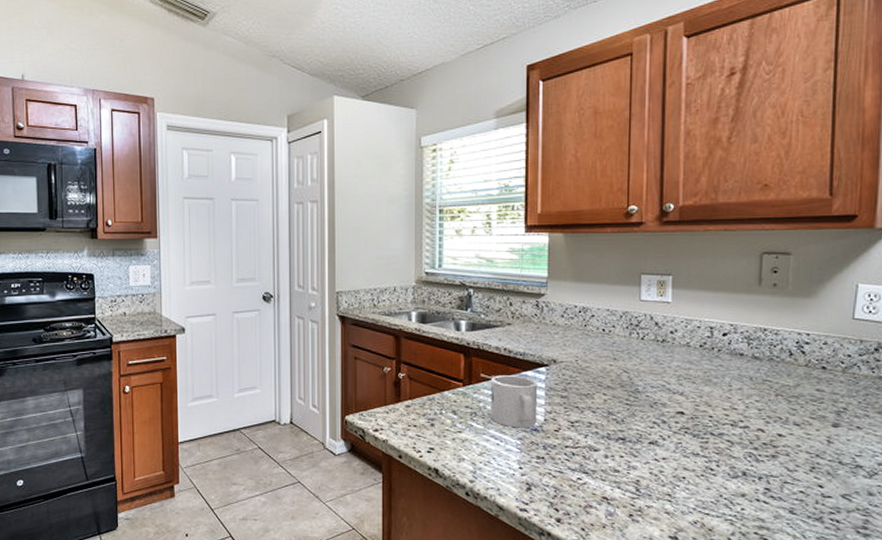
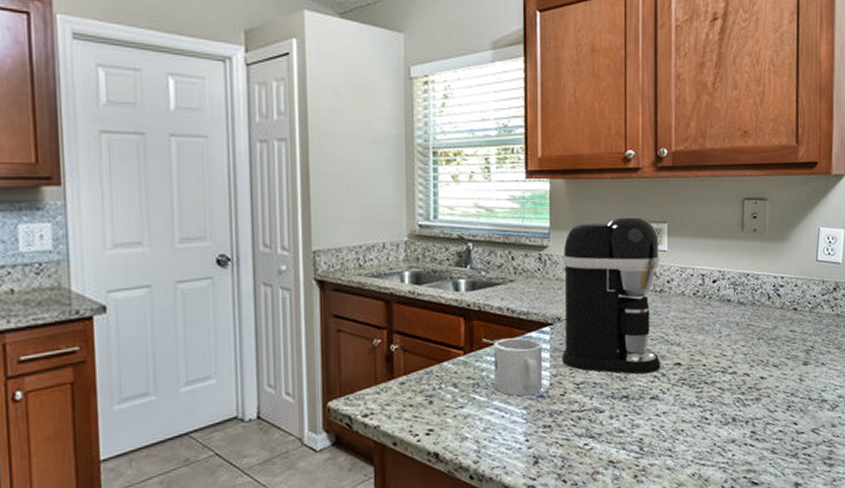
coffee maker: none [557,268,663,419] -> present [562,215,661,375]

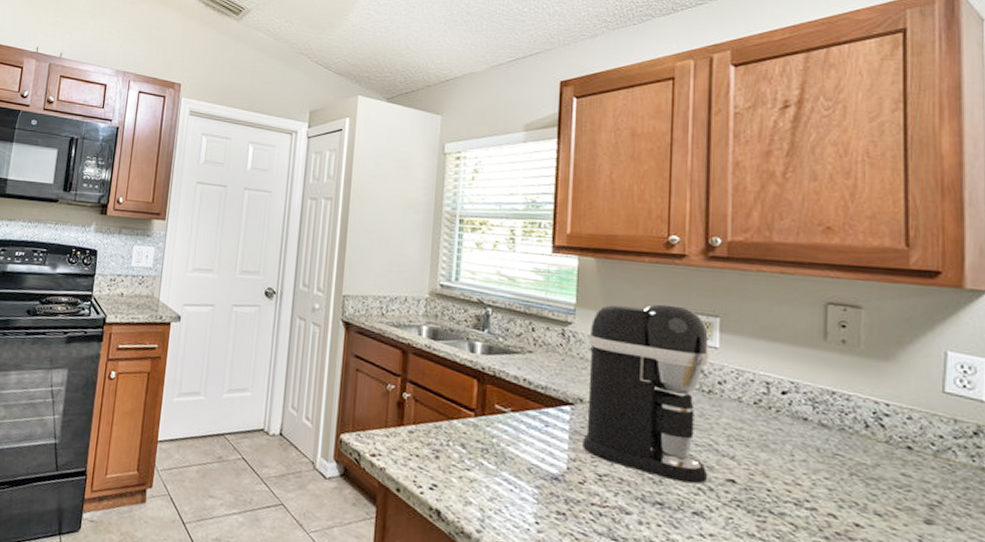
mug: present [494,337,543,397] -> none [505,408,561,475]

